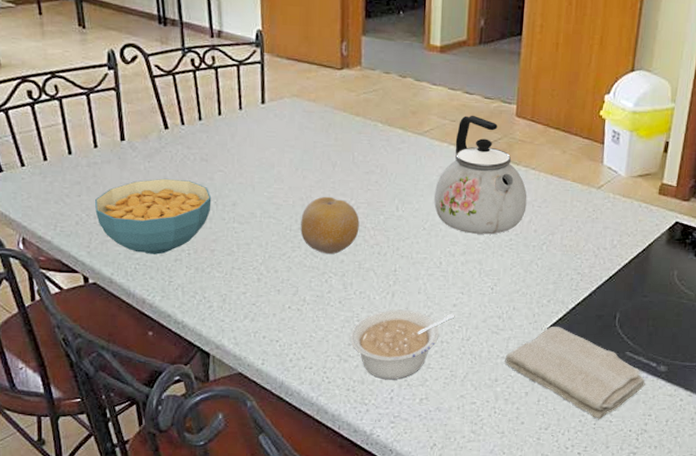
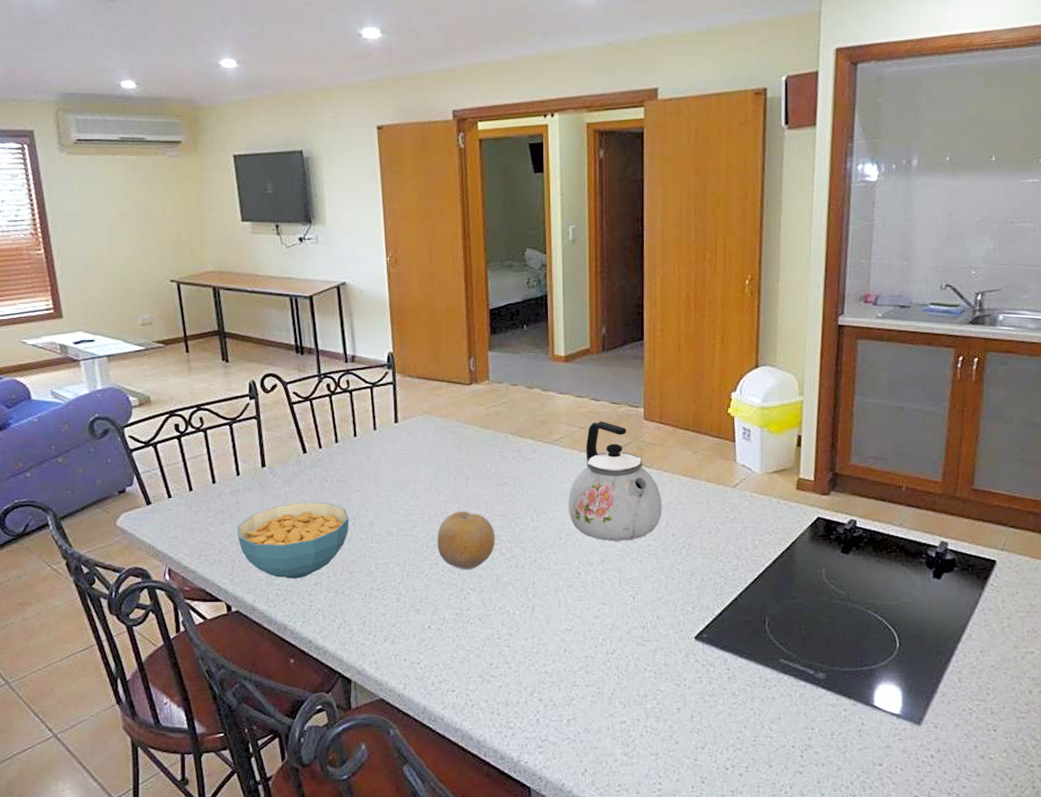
legume: present [350,309,455,380] -> none [492,624,598,701]
washcloth: present [505,327,646,419] -> none [653,635,804,735]

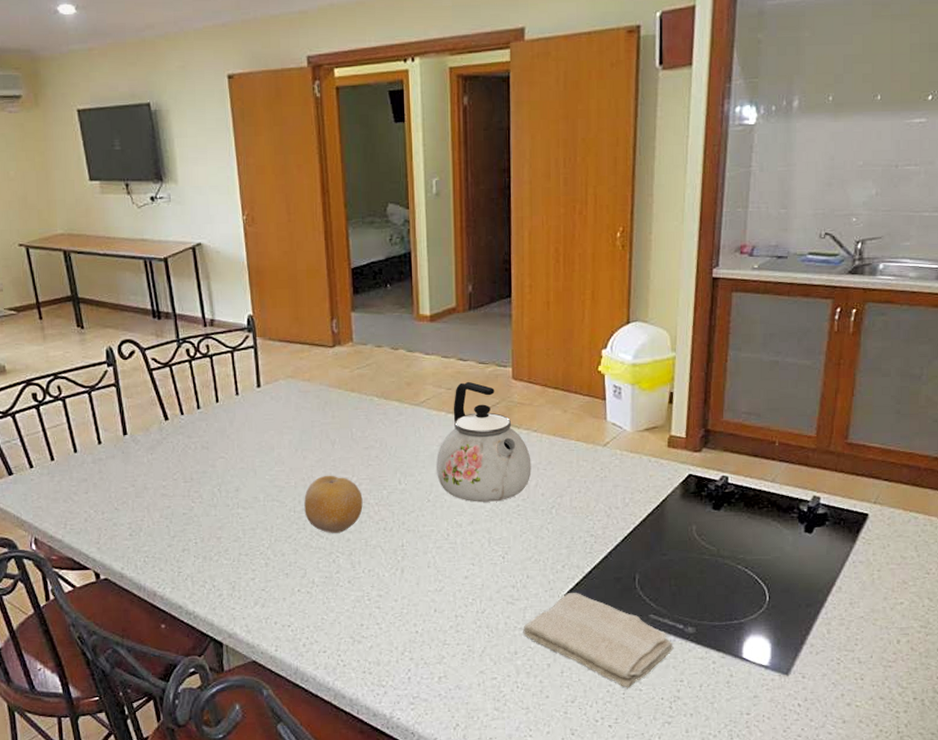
cereal bowl: present [238,501,349,579] -> none [102,469,215,546]
washcloth: none [653,635,804,735] -> present [523,593,674,688]

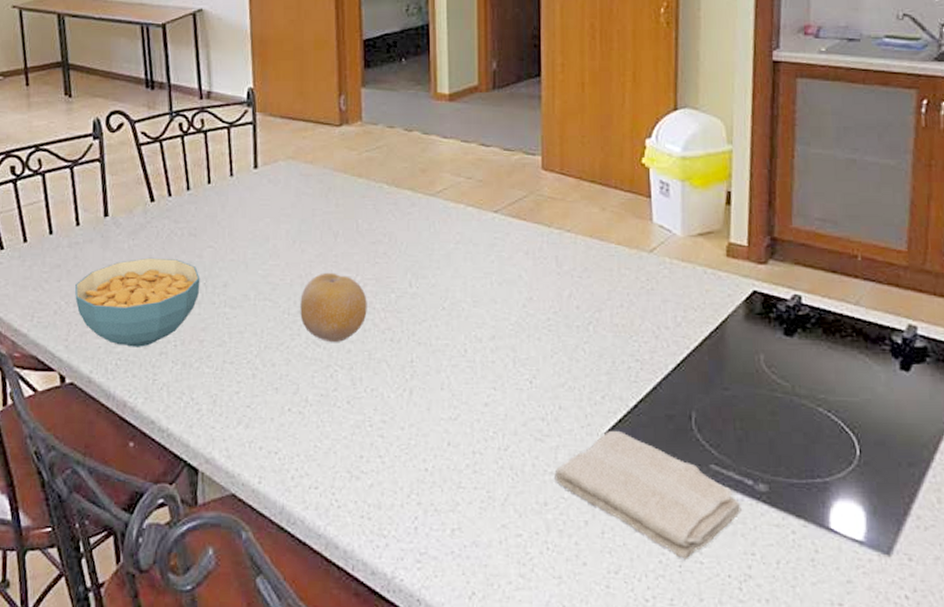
cereal bowl: none [102,469,215,546] -> present [75,257,200,347]
kettle: present [436,381,532,502] -> none [453,170,564,313]

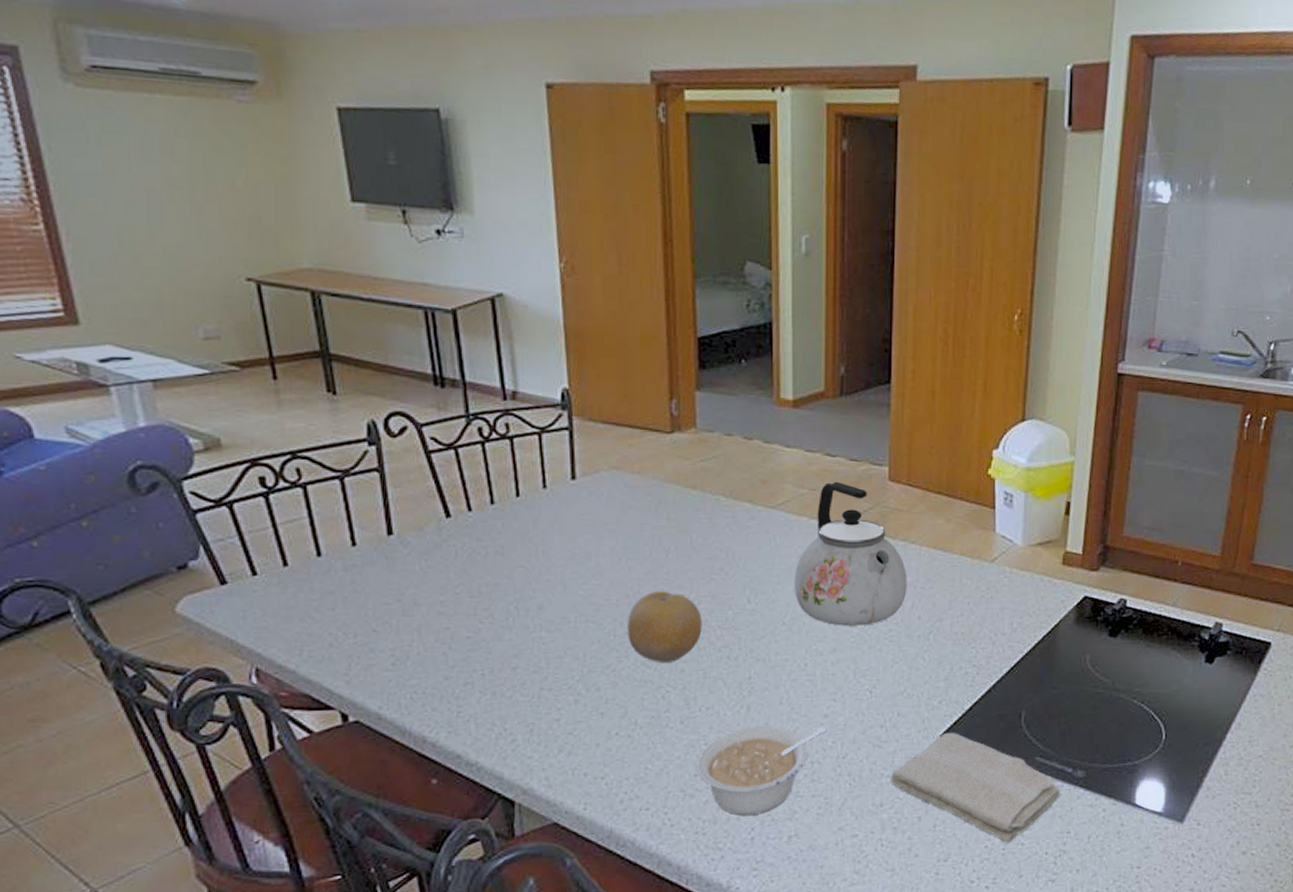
cereal bowl: present [75,257,200,347] -> none [355,580,511,679]
legume: none [362,410,488,504] -> present [697,725,827,816]
kettle: none [453,170,564,313] -> present [795,481,907,626]

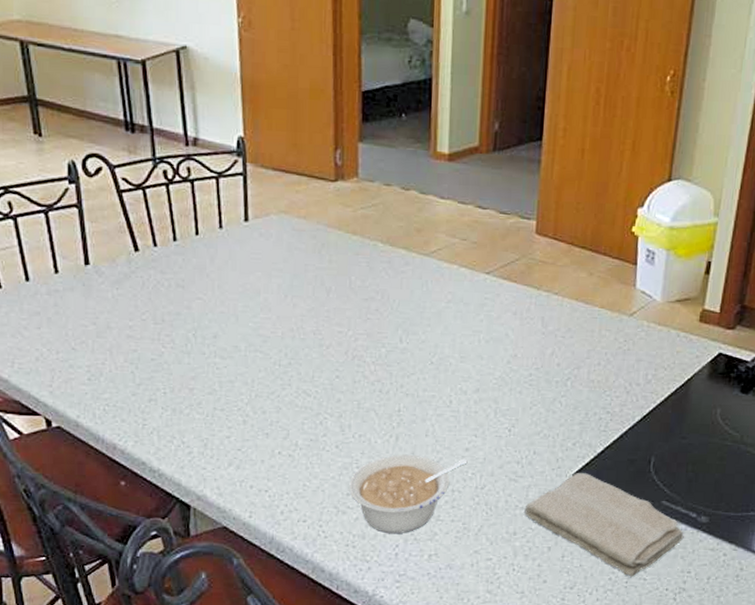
fruit: present [628,591,702,662] -> none [291,327,358,392]
kettle: present [795,481,907,626] -> none [443,232,549,369]

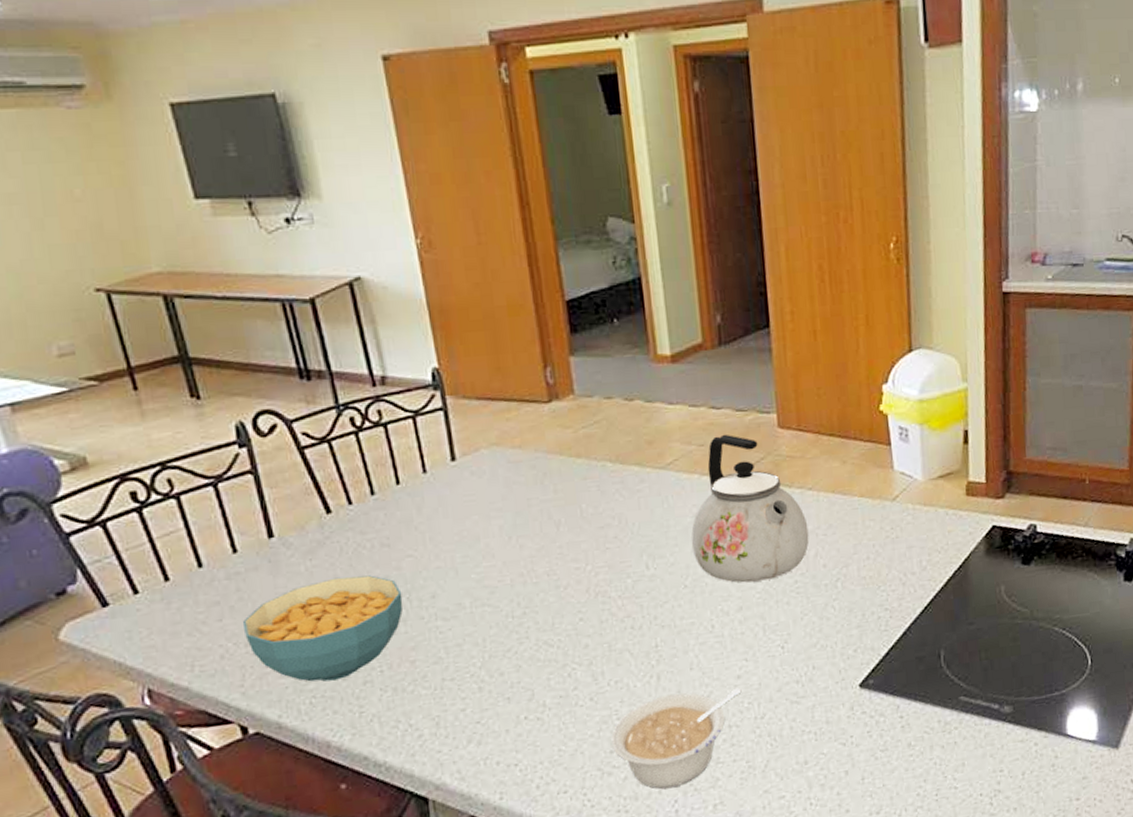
cereal bowl: none [57,307,189,394] -> present [243,575,403,682]
kettle: none [443,232,549,369] -> present [691,434,809,583]
washcloth: present [524,473,684,577] -> none [812,680,990,788]

